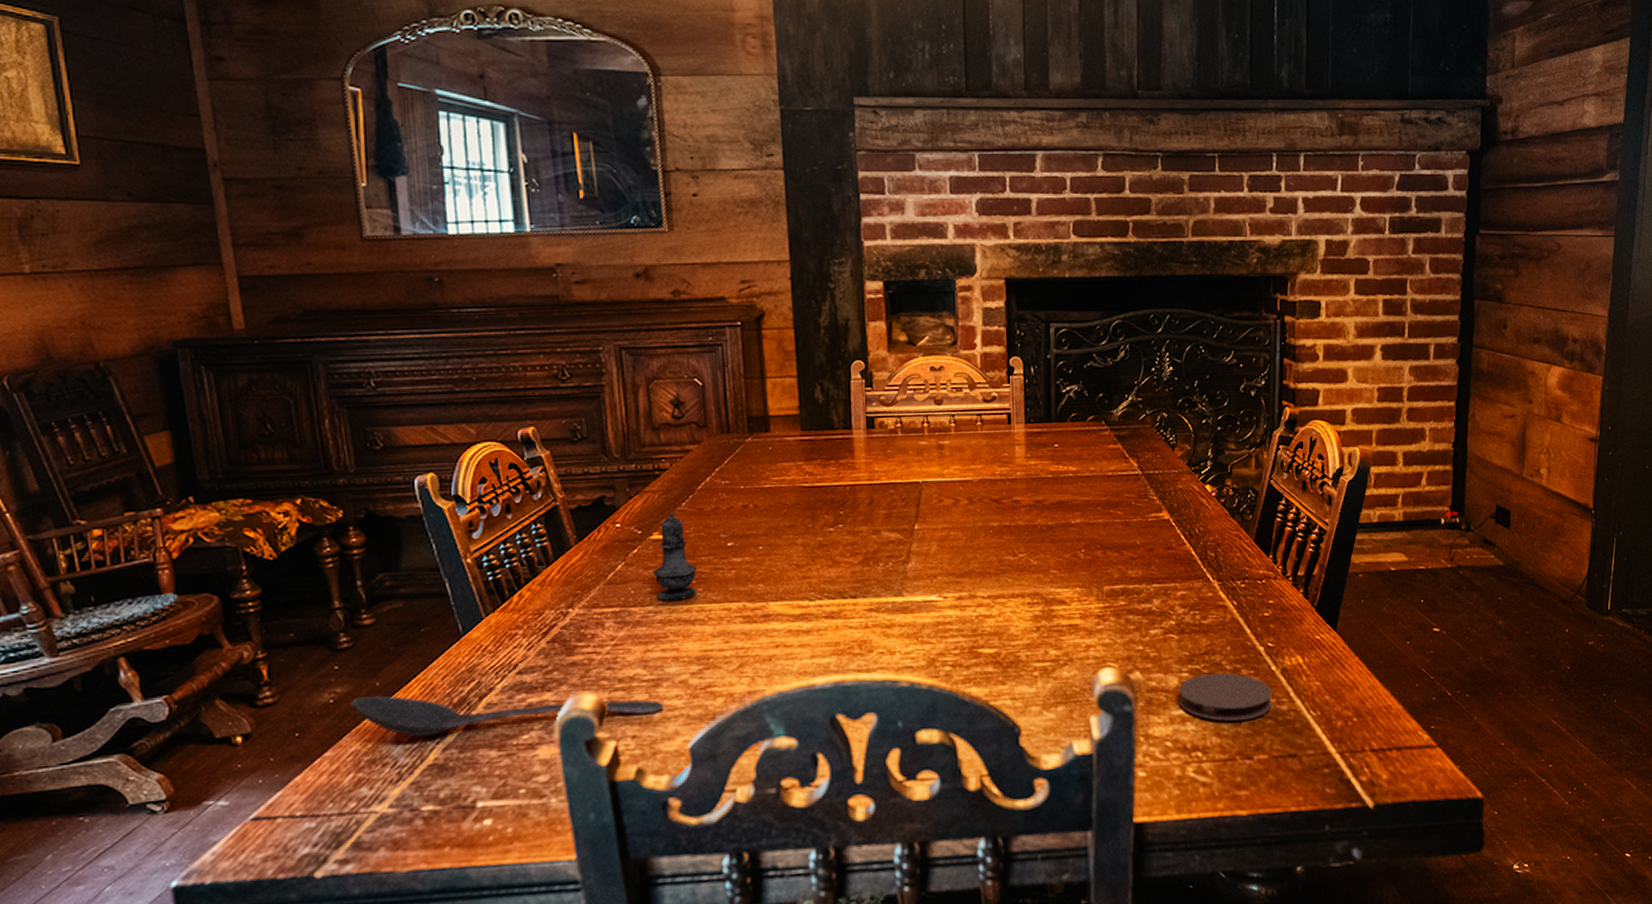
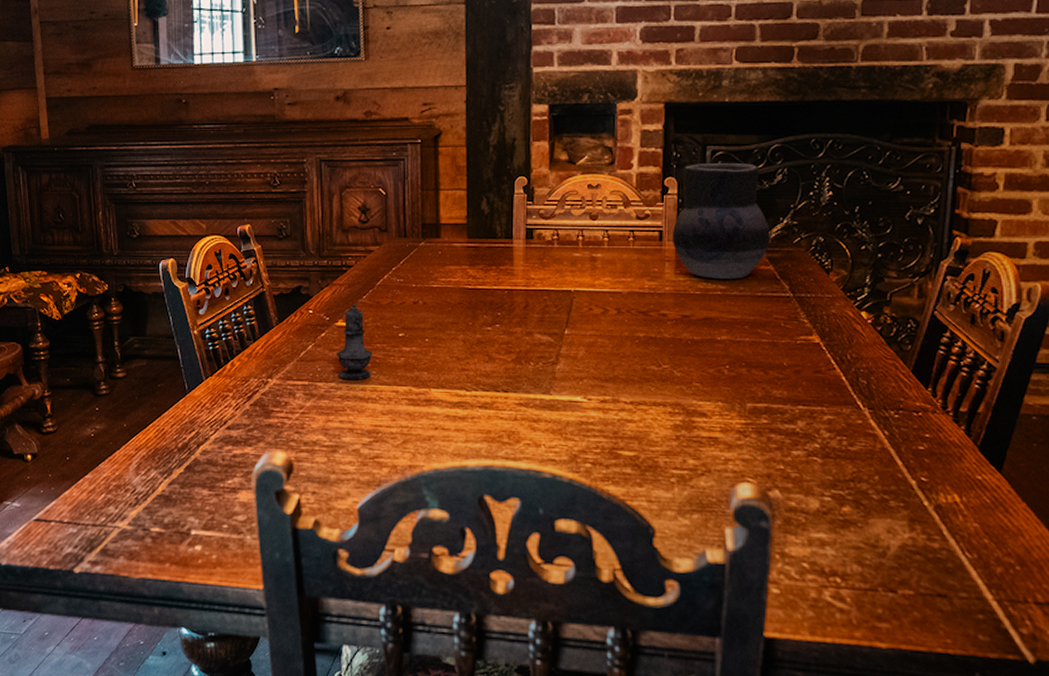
stirrer: present [350,696,664,738] -> none [105,434,339,474]
ceramic jug: none [1020,340,1117,461] -> present [672,163,770,279]
coaster: present [1178,672,1272,721] -> none [818,500,923,552]

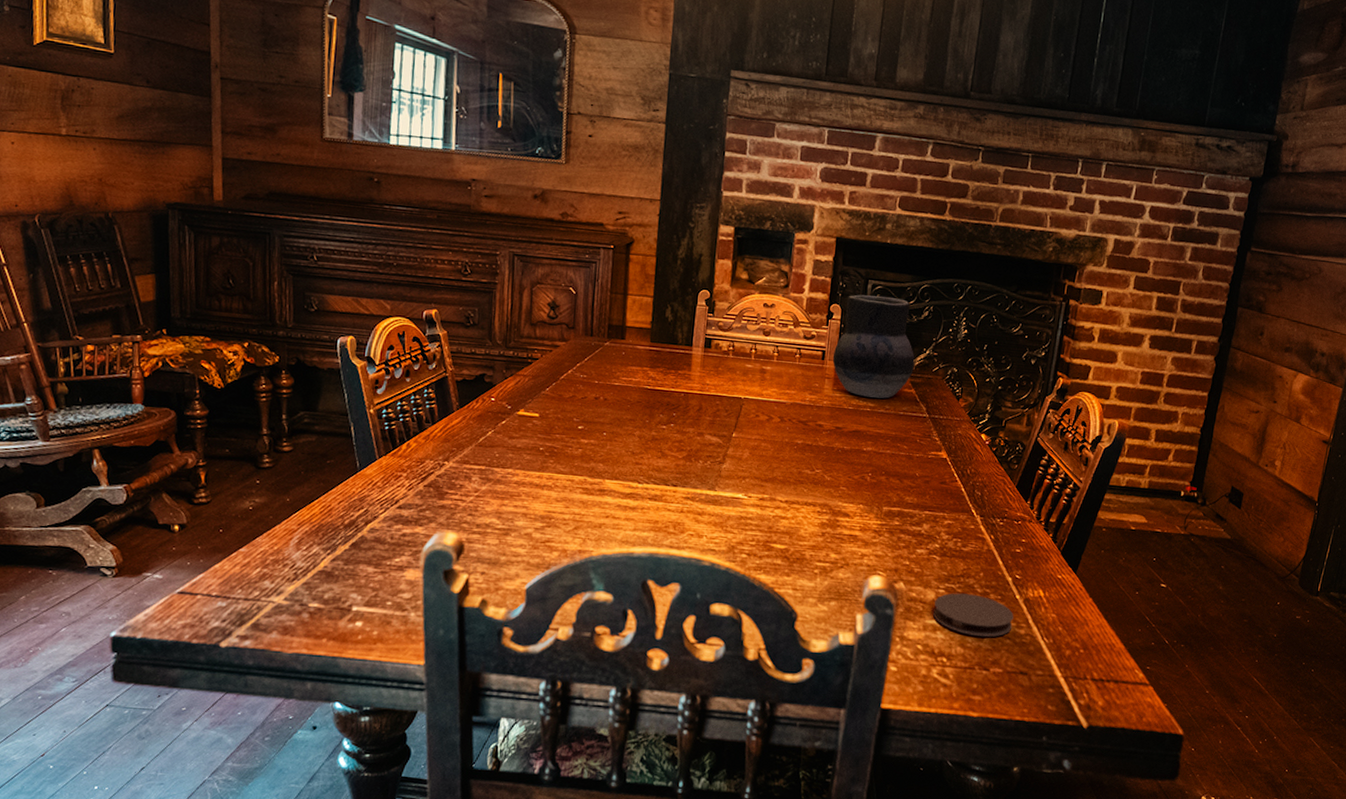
salt shaker: present [337,303,372,380] -> none [515,394,551,468]
coaster: none [818,500,923,552] -> present [932,593,1014,637]

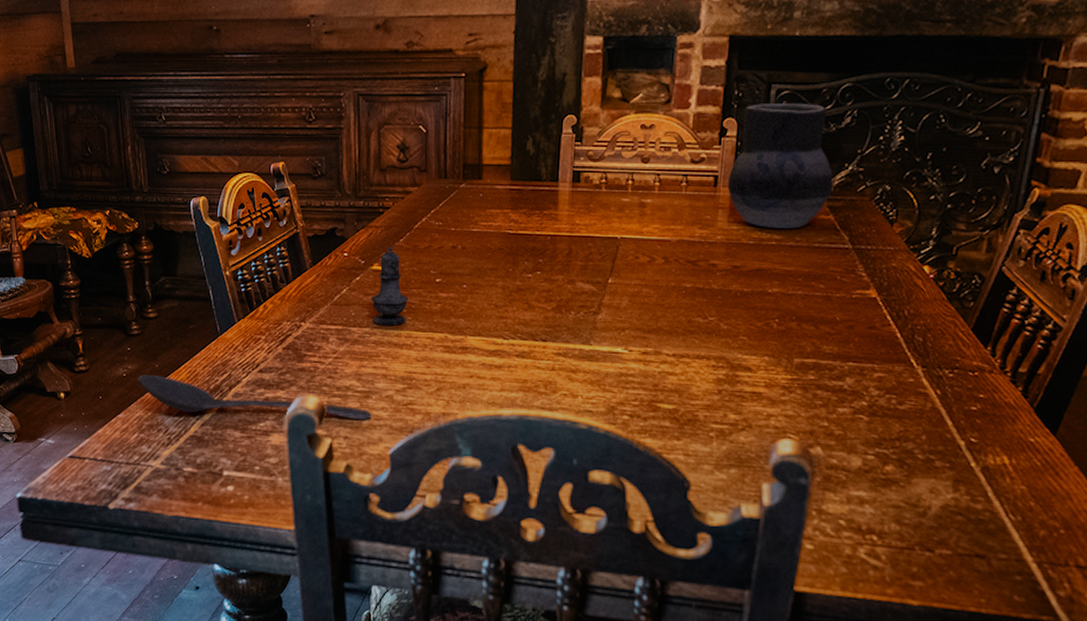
stirrer: none [265,508,510,556] -> present [138,374,372,420]
salt shaker: none [515,394,551,468] -> present [371,247,408,326]
coaster: present [932,593,1014,637] -> none [859,459,967,513]

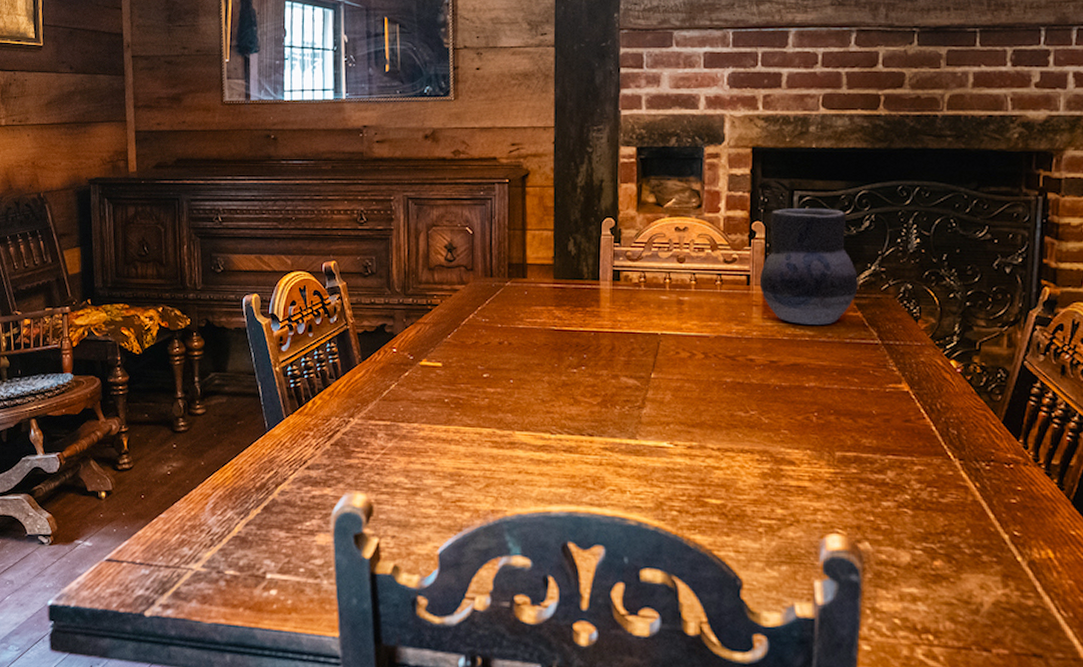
stirrer: present [138,374,372,420] -> none [182,472,420,518]
salt shaker: present [371,247,408,326] -> none [420,343,456,421]

